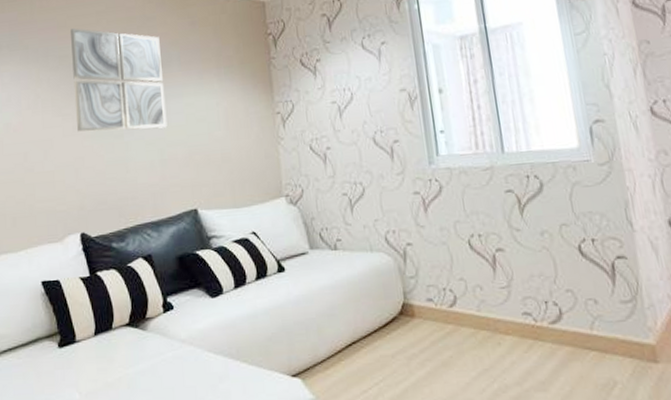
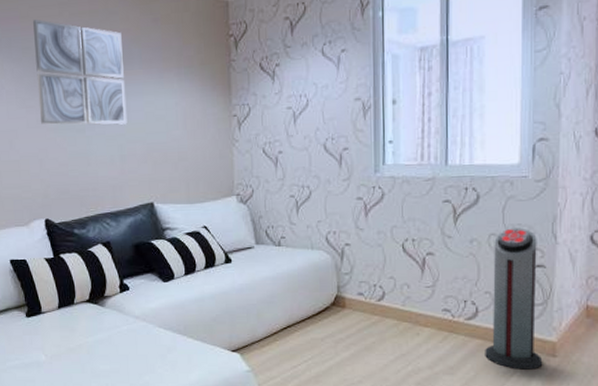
air purifier: none [566,215,645,381] -> present [485,227,543,370]

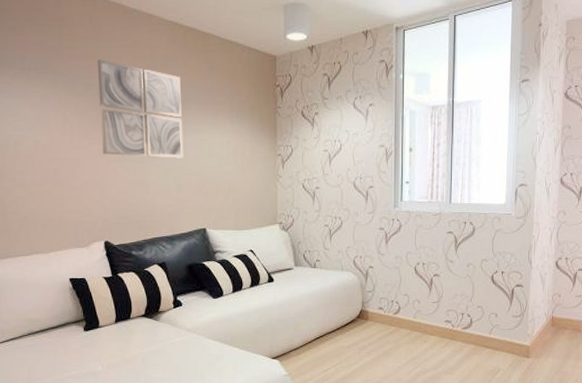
air purifier: present [485,227,543,370] -> none [477,255,520,369]

